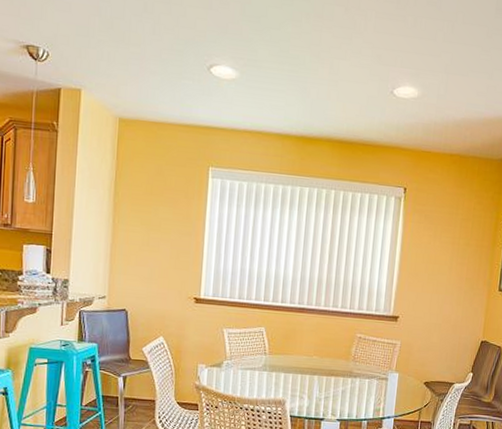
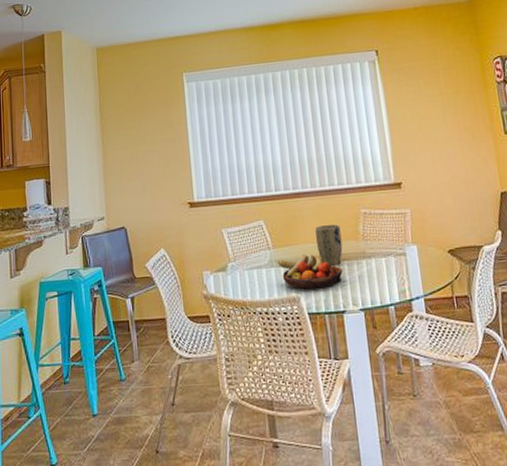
fruit bowl: none [270,364,329,397] -> present [277,254,343,290]
plant pot: none [310,342,335,379] -> present [315,224,343,266]

